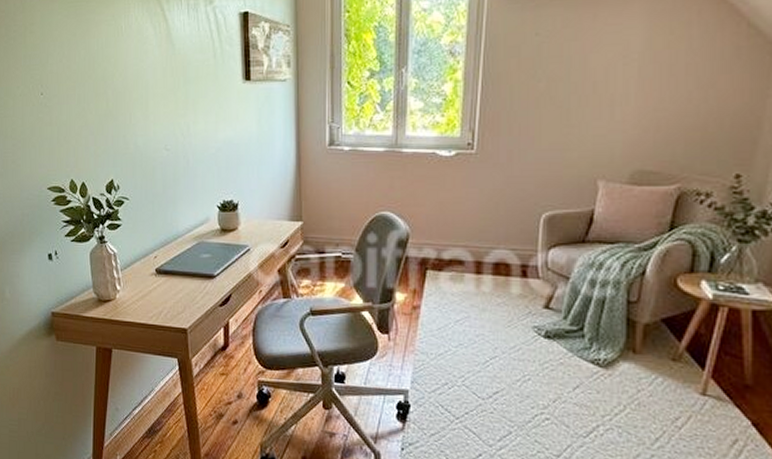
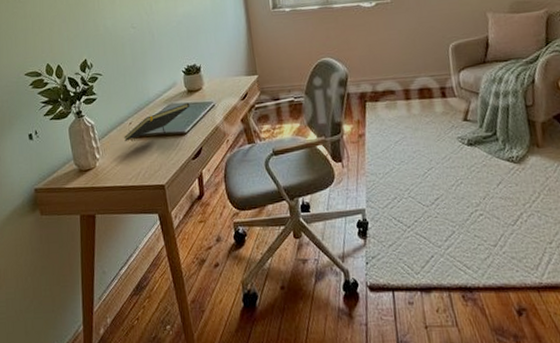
notepad: none [147,242,222,276] -> present [123,102,190,141]

